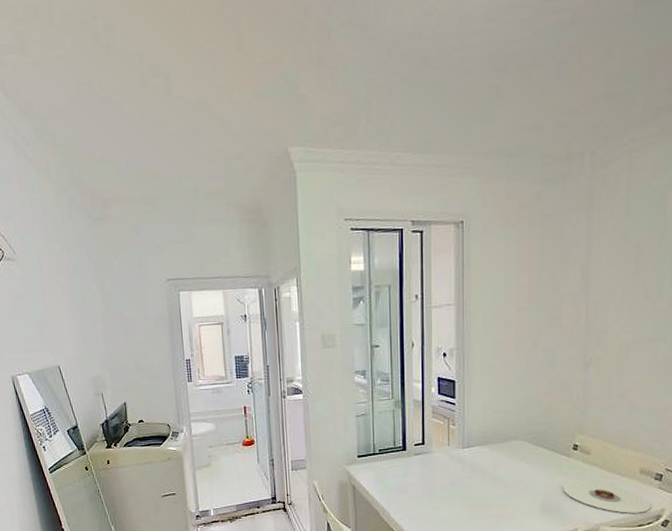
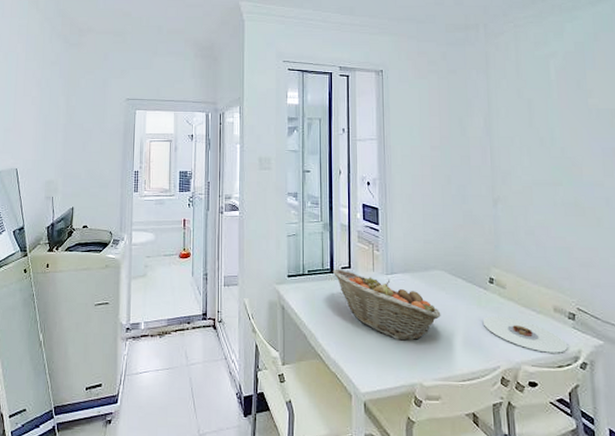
fruit basket: none [405,446,519,511] -> present [332,269,441,341]

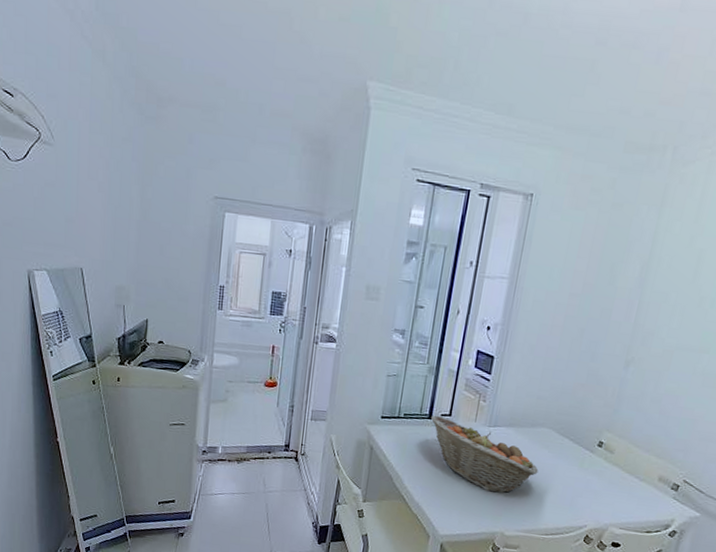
plate: present [482,316,568,353] -> none [580,478,662,520]

